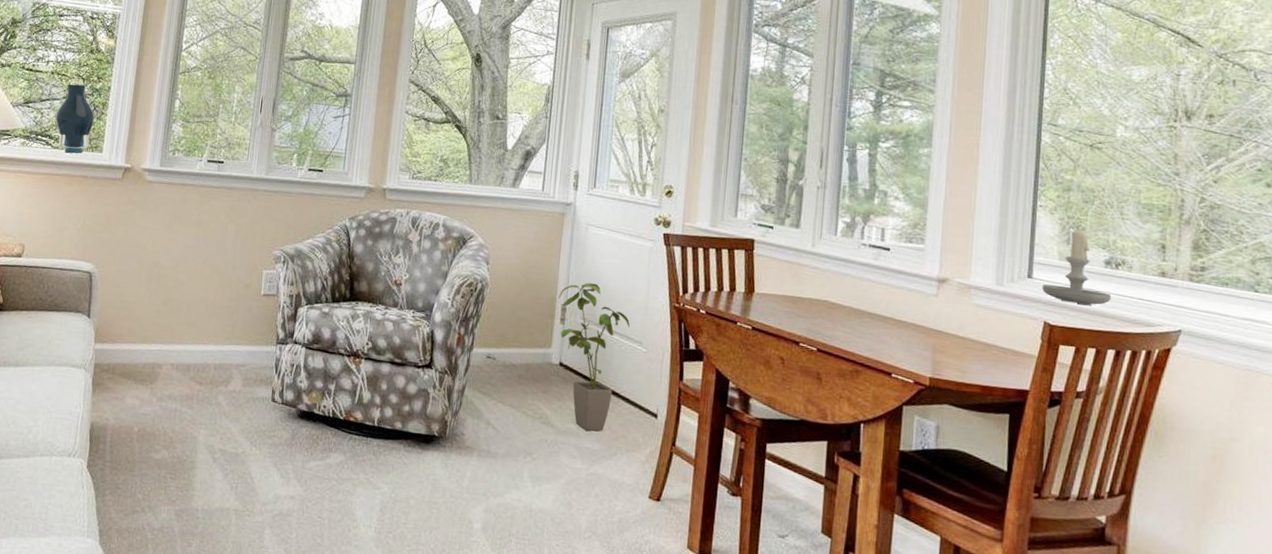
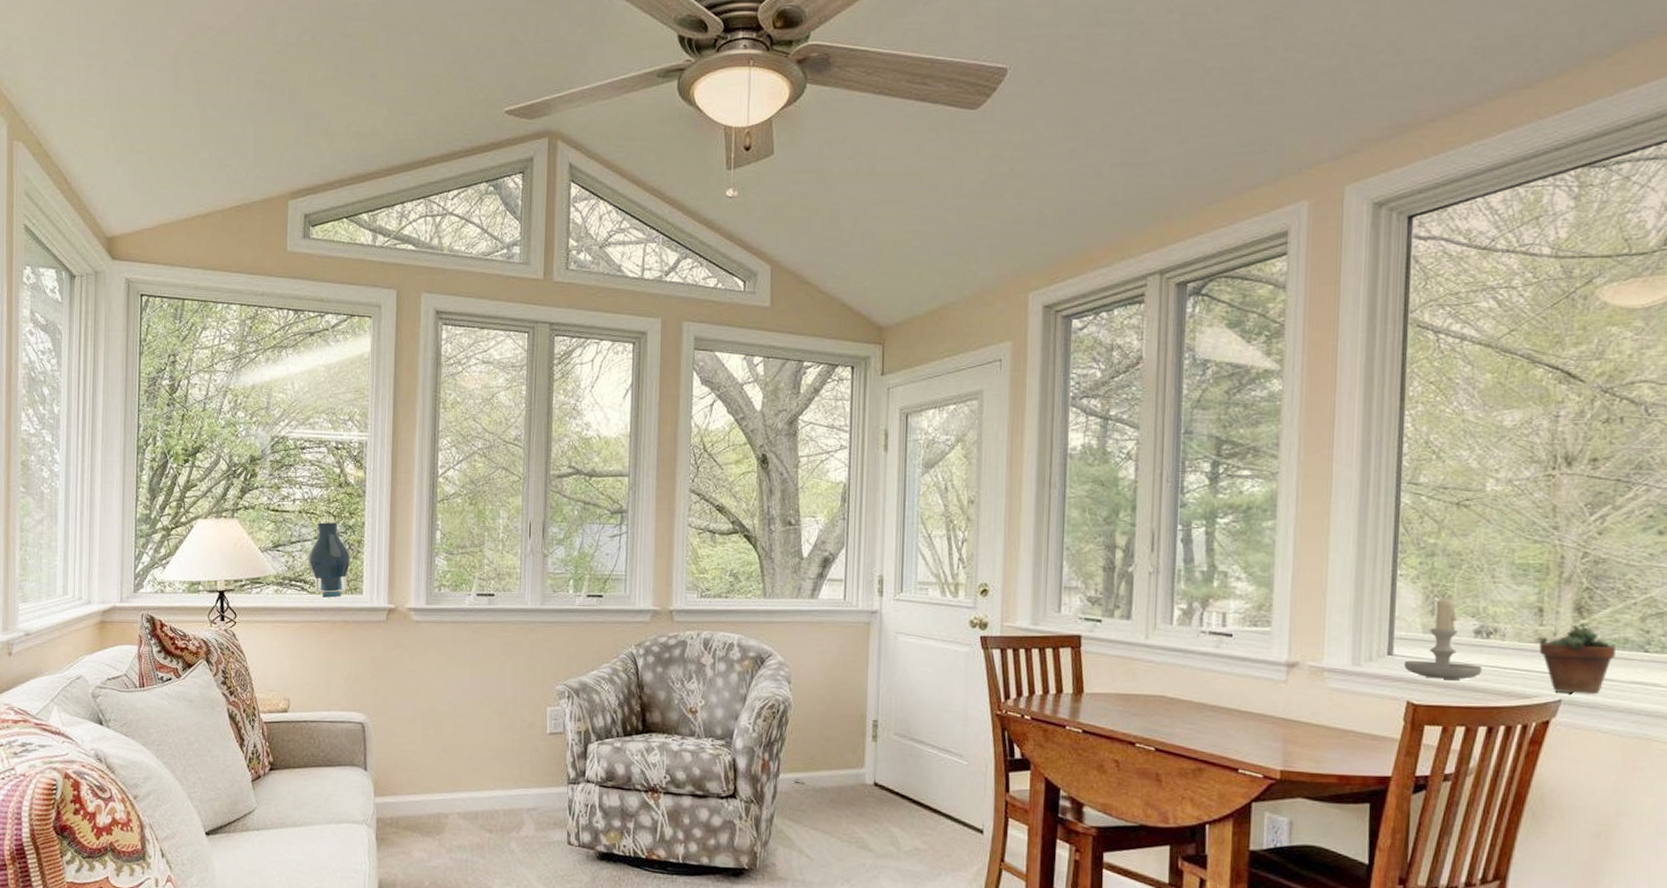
house plant: present [558,282,630,432] -> none [868,695,948,853]
succulent plant: none [1161,245,1229,328] -> present [1539,605,1616,695]

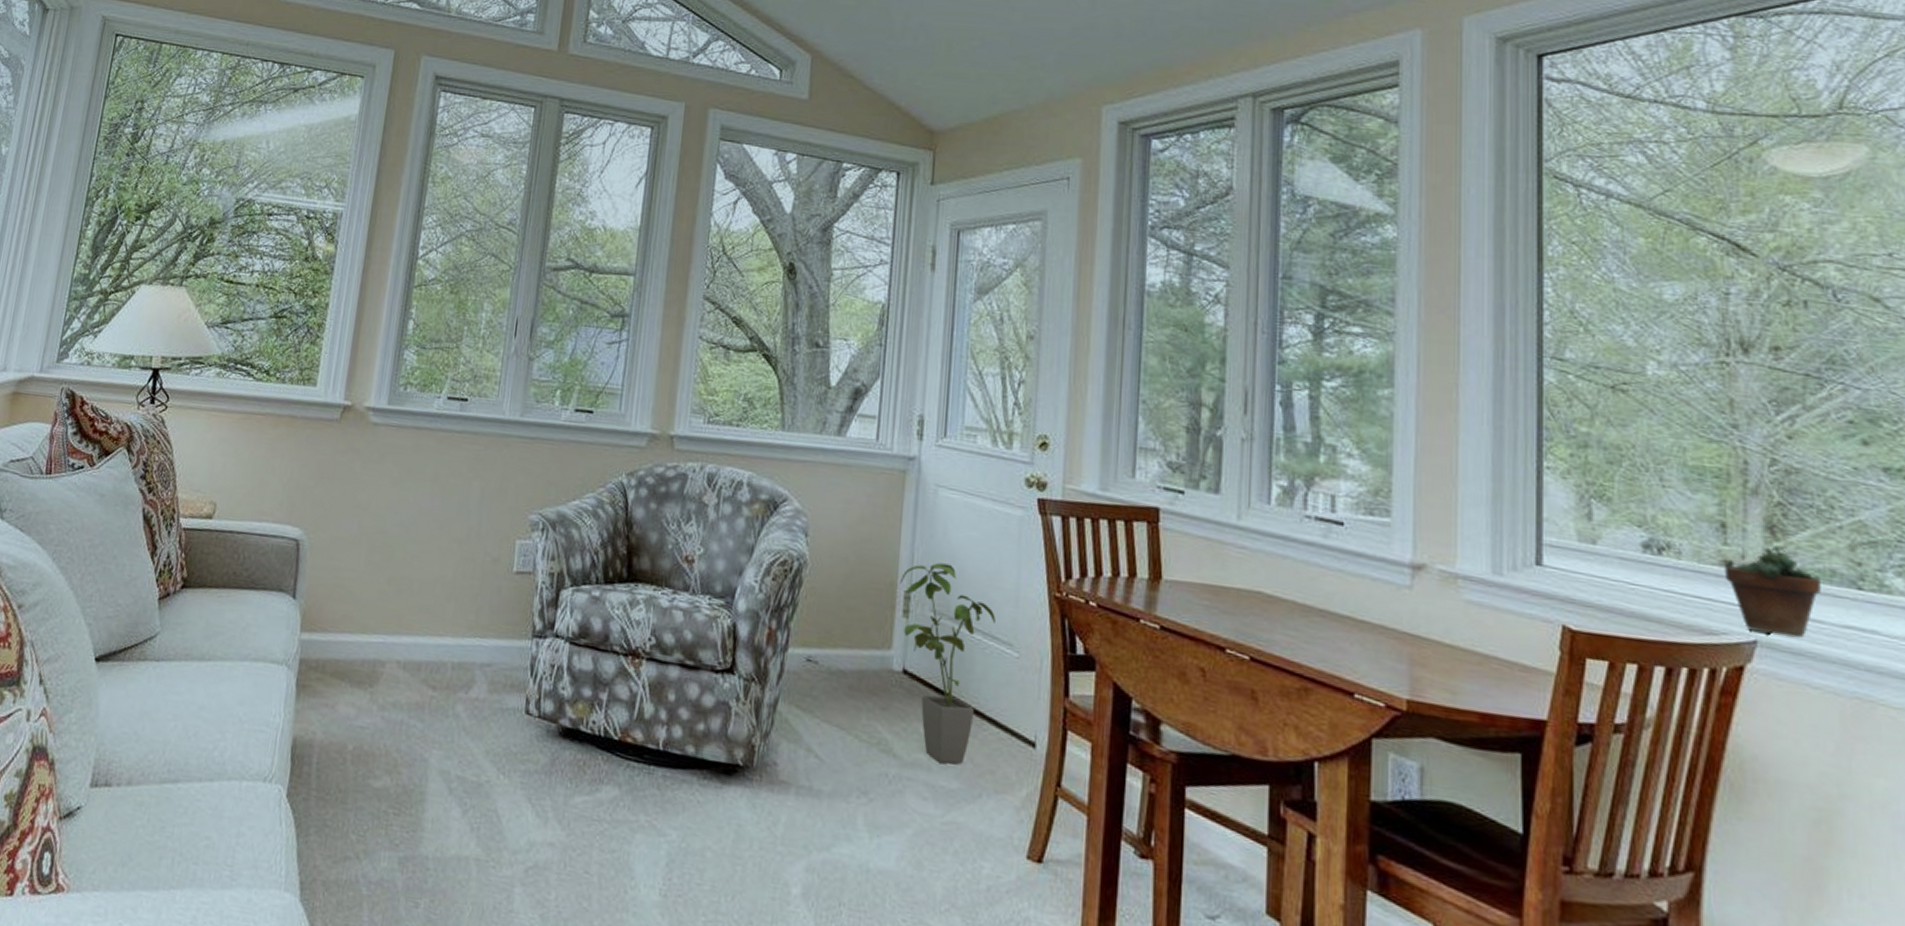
vase: present [309,522,351,598] -> none [259,299,308,388]
house plant: none [868,695,948,853] -> present [899,562,995,764]
candle: present [1403,595,1483,680] -> none [1556,496,1655,605]

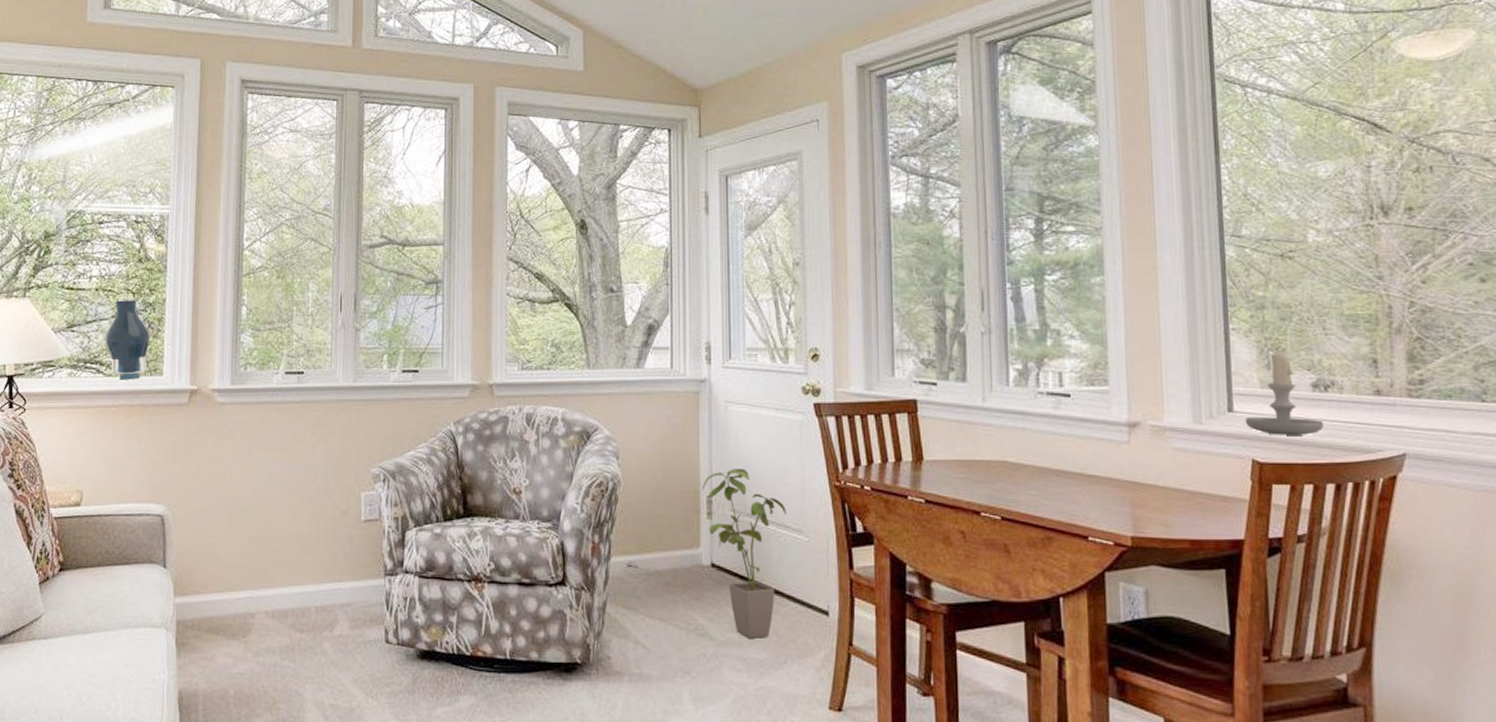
vase: none [259,299,308,388] -> present [105,300,151,380]
candle: none [1556,496,1655,605] -> present [1245,348,1324,435]
succulent plant: present [1723,523,1821,639] -> none [1377,355,1454,448]

